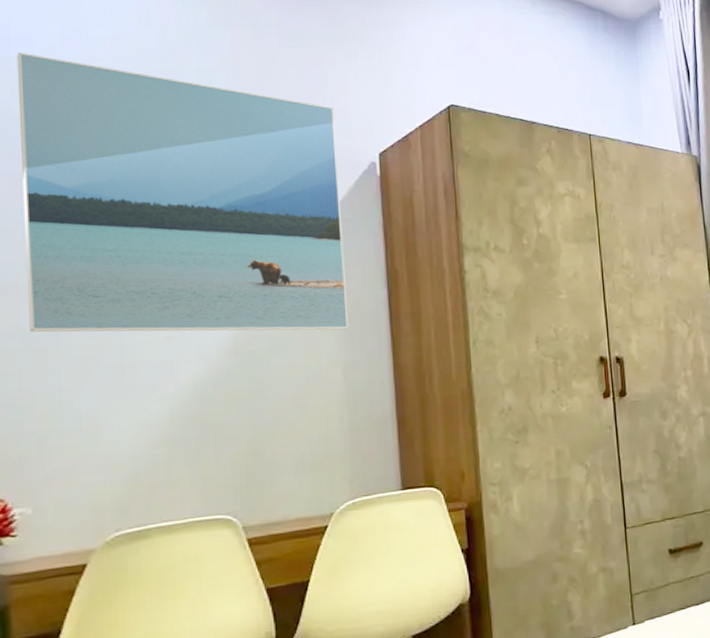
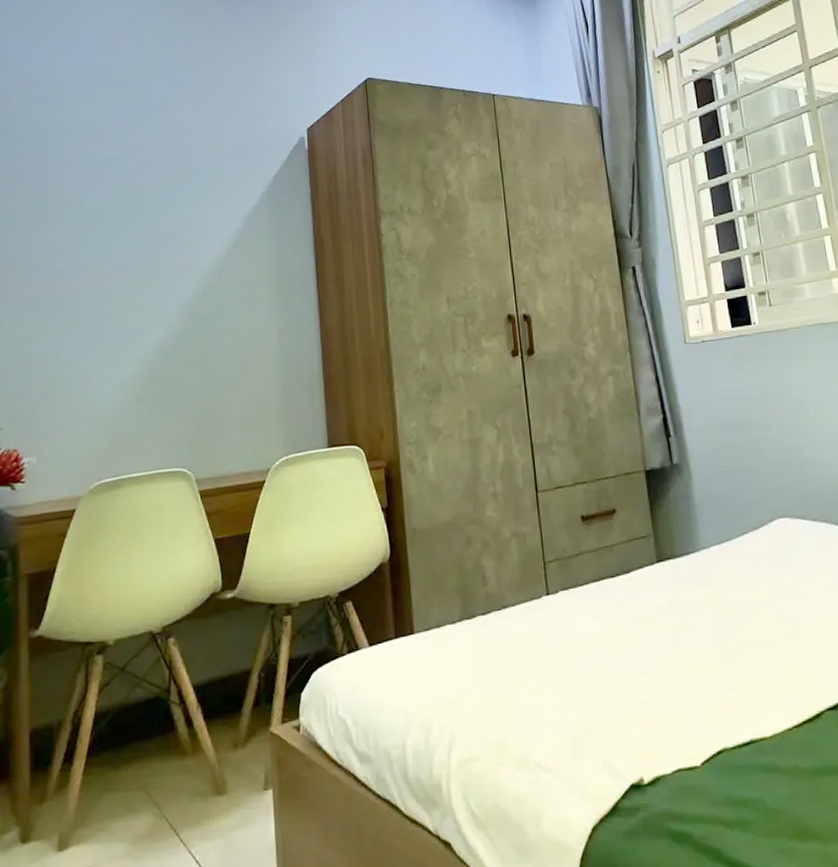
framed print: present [16,52,349,333] -> none [33,67,283,304]

